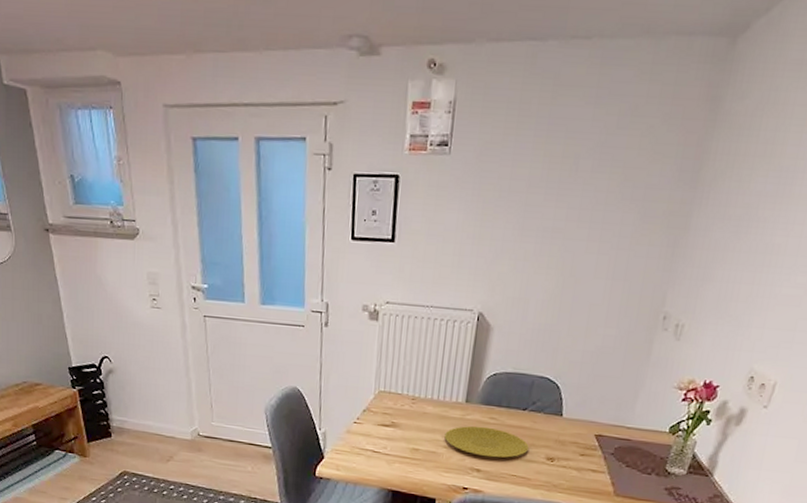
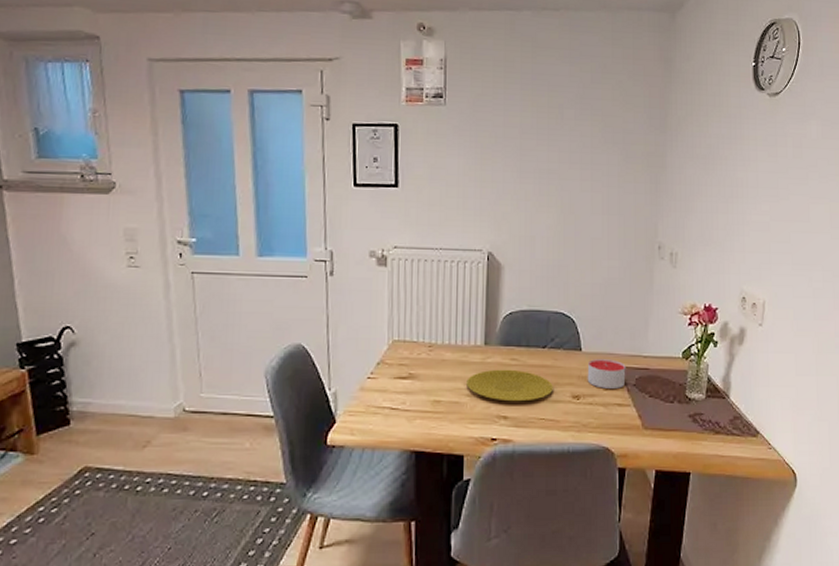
candle: none [564,425,607,456] -> present [587,358,626,389]

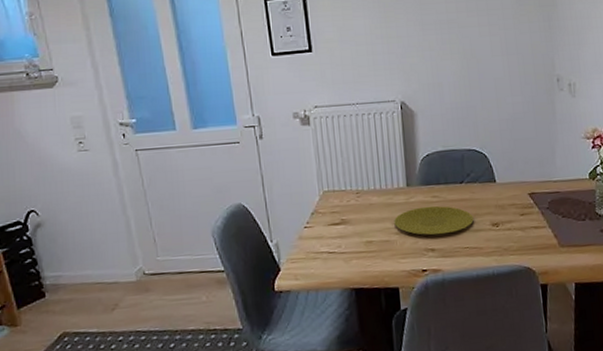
candle: present [587,358,626,389] -> none [503,186,539,215]

